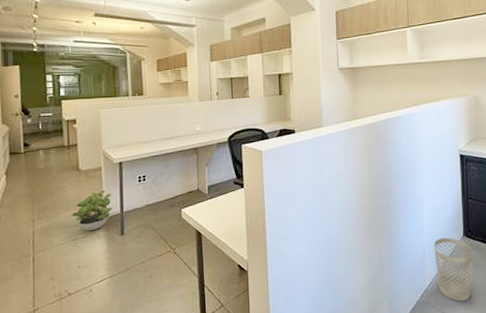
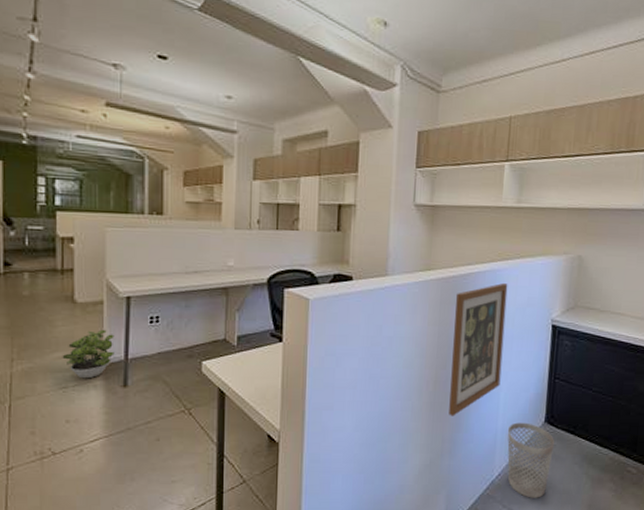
wall art: none [380,124,423,237] -> present [449,283,508,416]

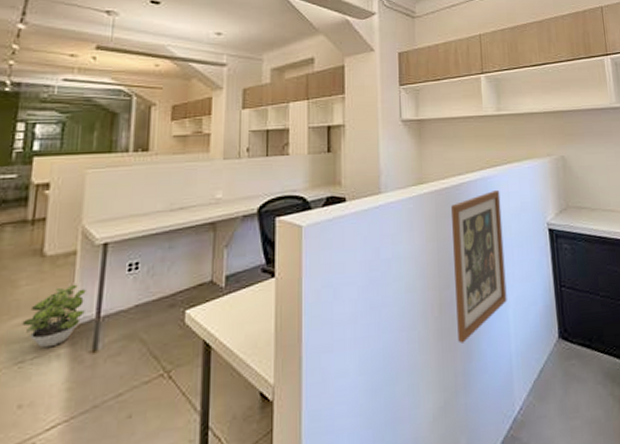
wastebasket: present [507,422,554,498] -> none [522,340,574,434]

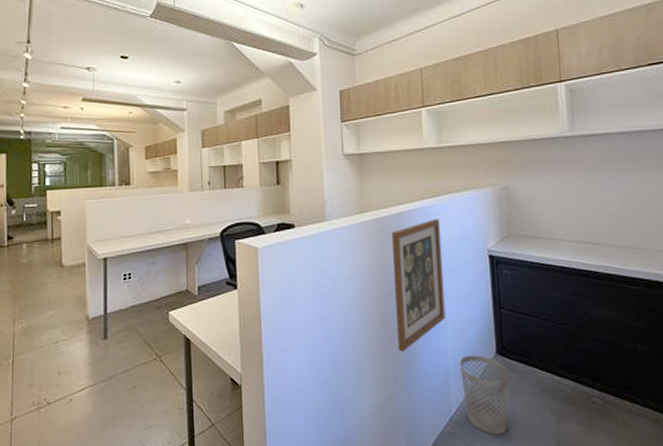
potted plant: present [21,284,86,349] -> none [53,288,96,334]
wastebasket: none [522,340,574,434] -> present [459,355,510,435]

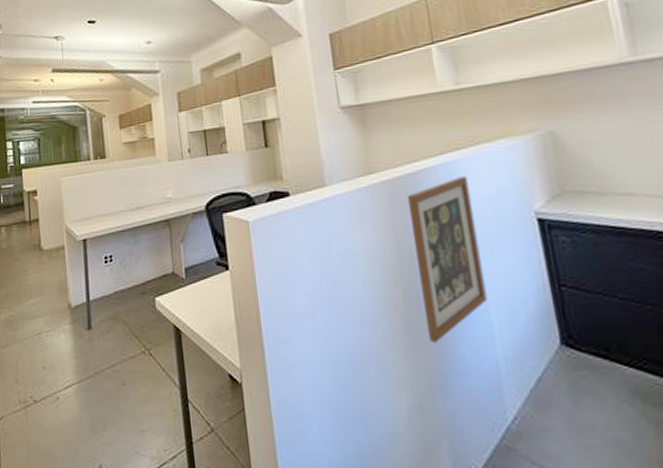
wastebasket: present [459,355,510,435] -> none [511,346,589,452]

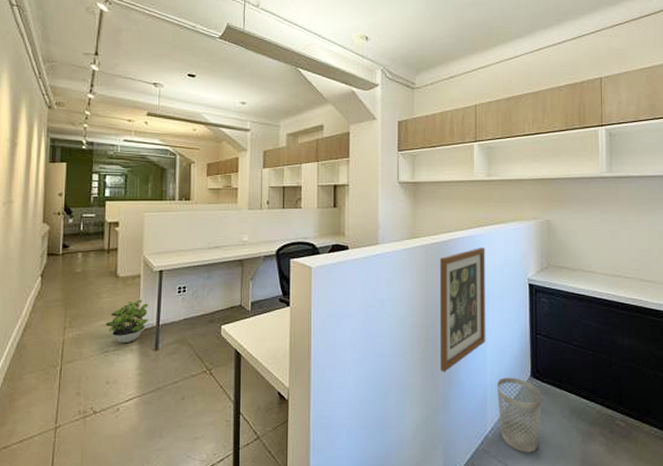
potted plant: none [35,273,78,324] -> present [105,299,149,344]
wastebasket: none [511,346,589,452] -> present [496,377,542,453]

